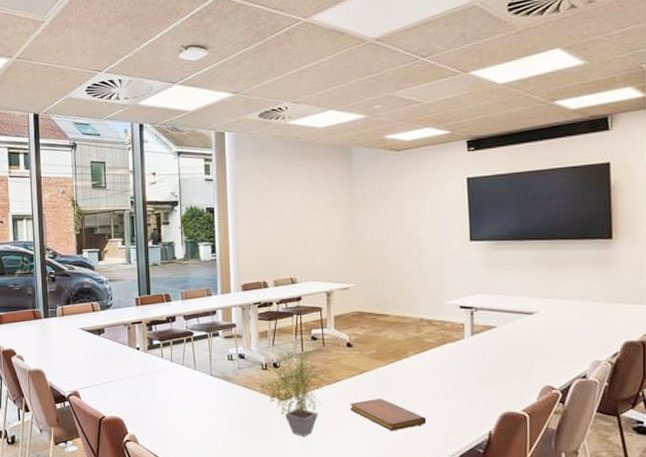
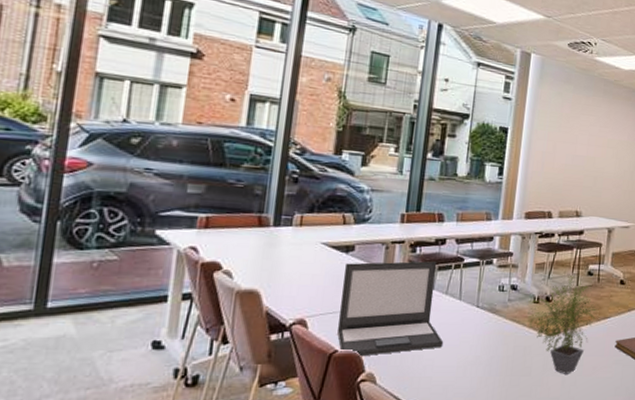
laptop: none [99,337,187,421] -> present [337,261,444,357]

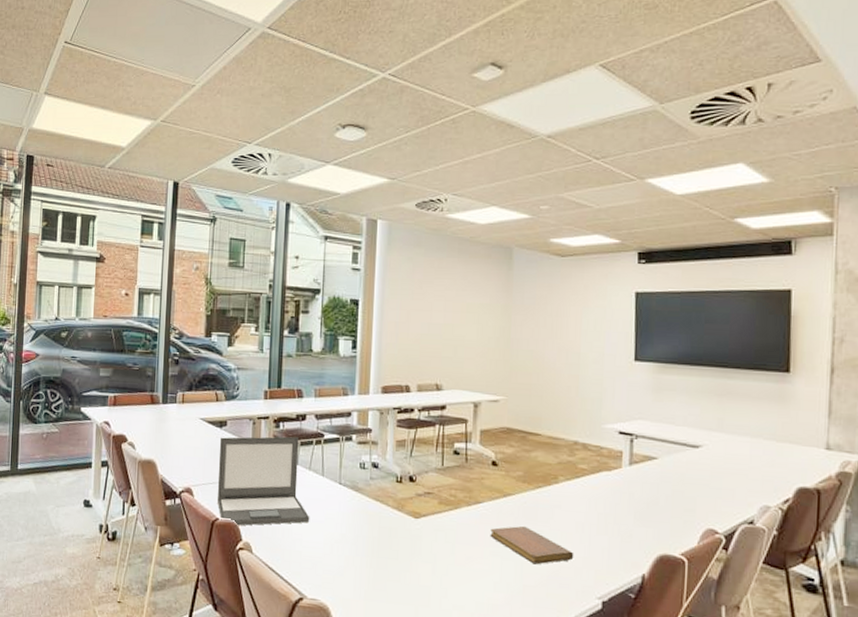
potted plant: present [527,276,598,374] -> none [390,454,468,562]

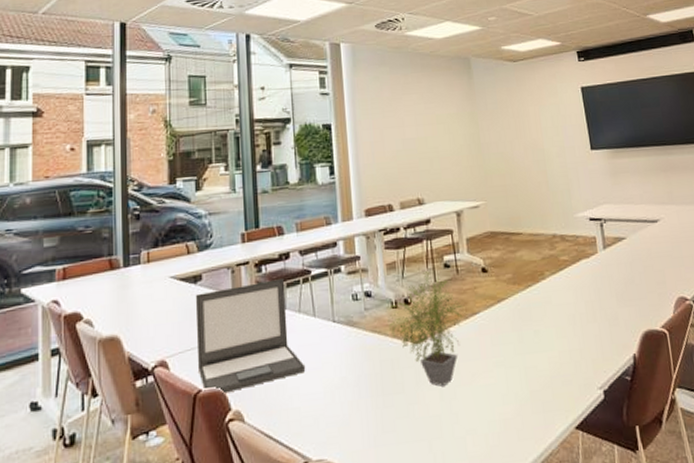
potted plant: none [390,454,468,562] -> present [388,271,464,387]
notebook: present [490,525,574,565] -> none [490,328,572,367]

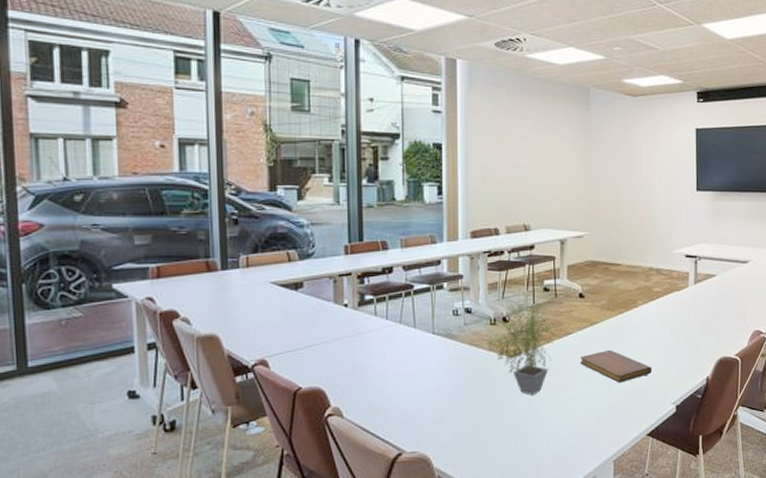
laptop: present [195,279,306,394] -> none [296,291,404,392]
notebook: none [490,328,572,367] -> present [580,349,652,383]

